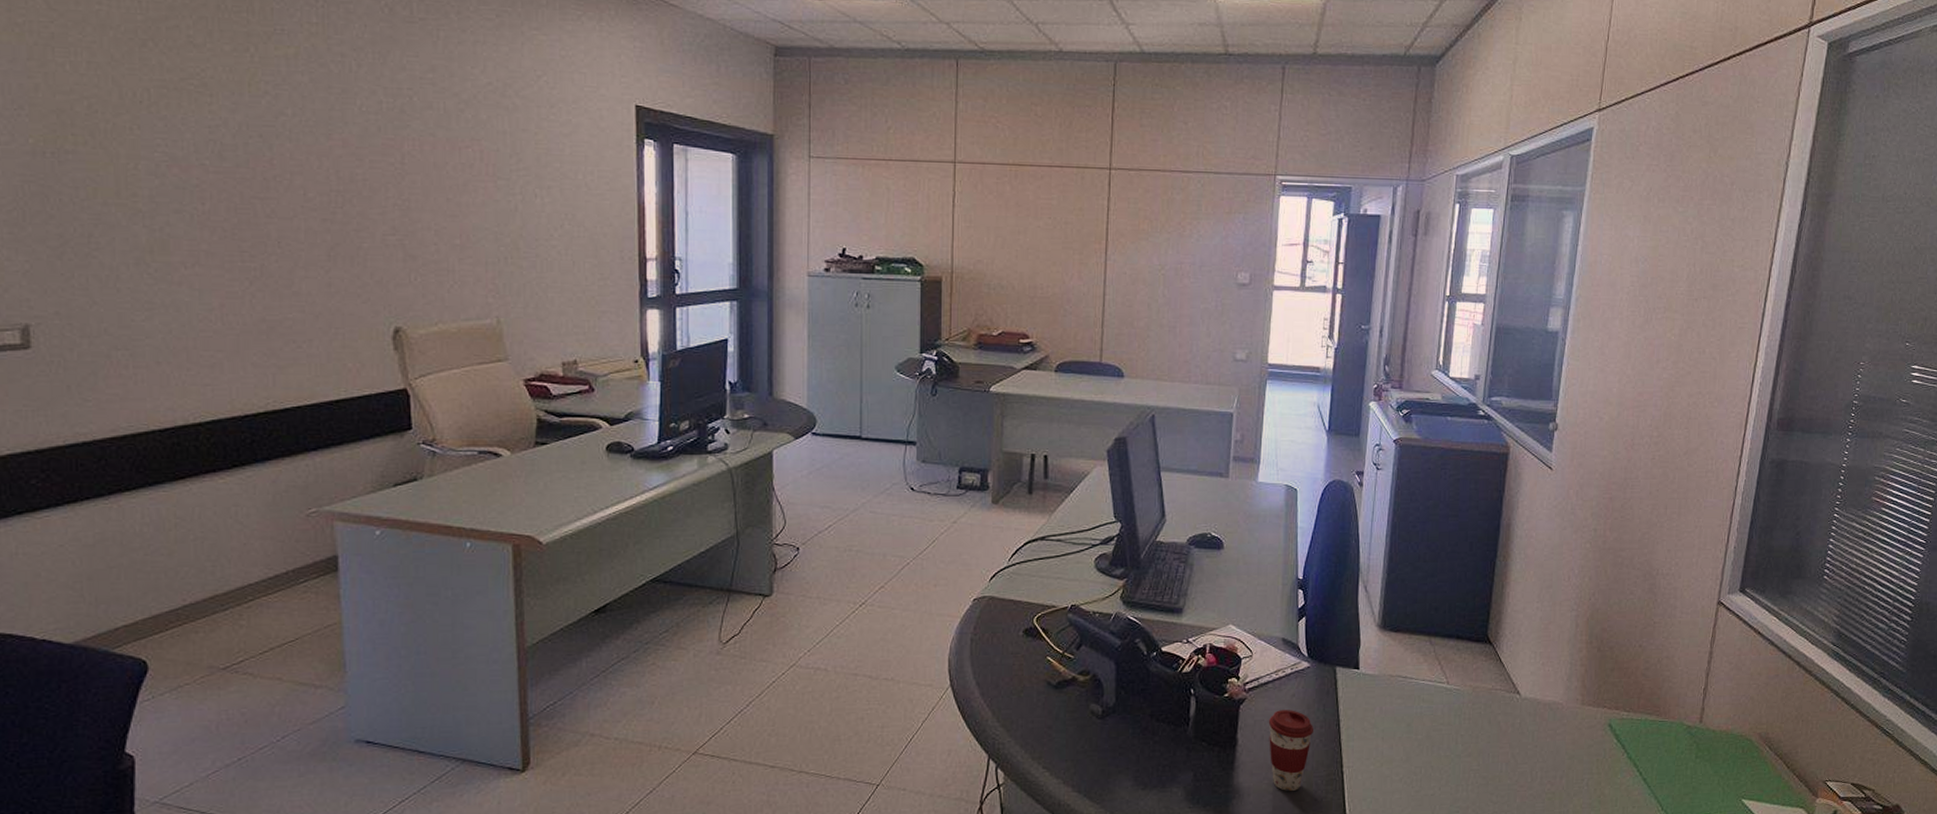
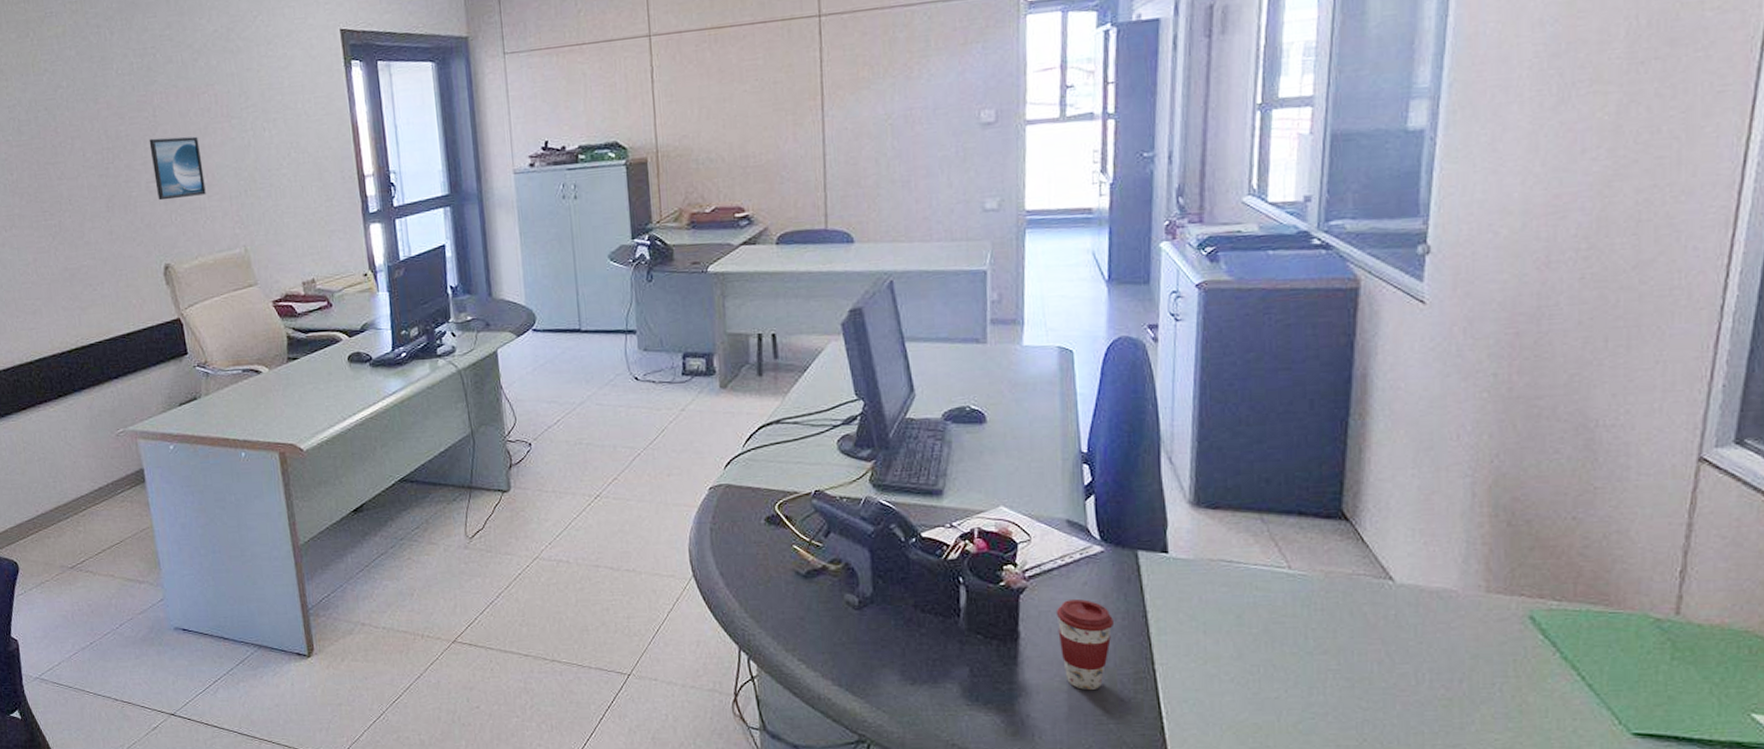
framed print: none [392,187,457,257] -> present [149,136,206,201]

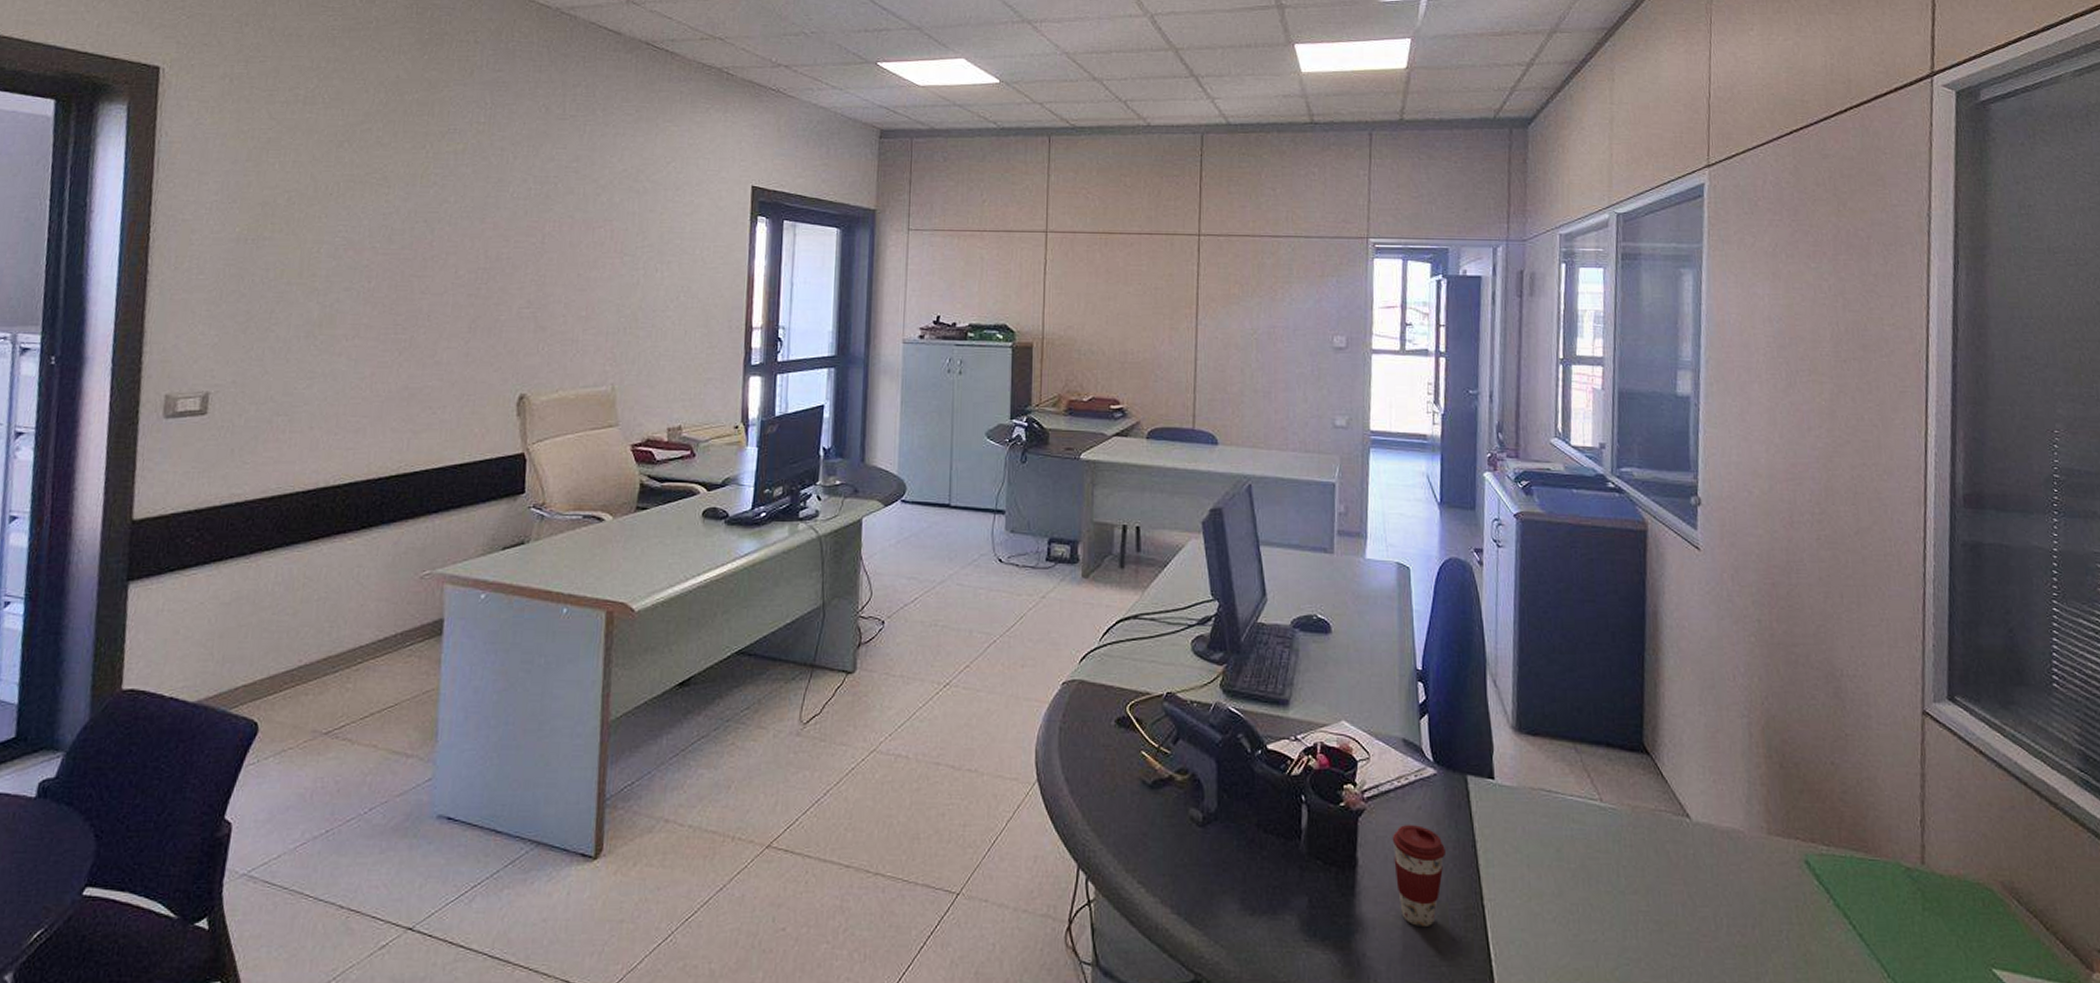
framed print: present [149,136,206,201] -> none [528,264,585,328]

